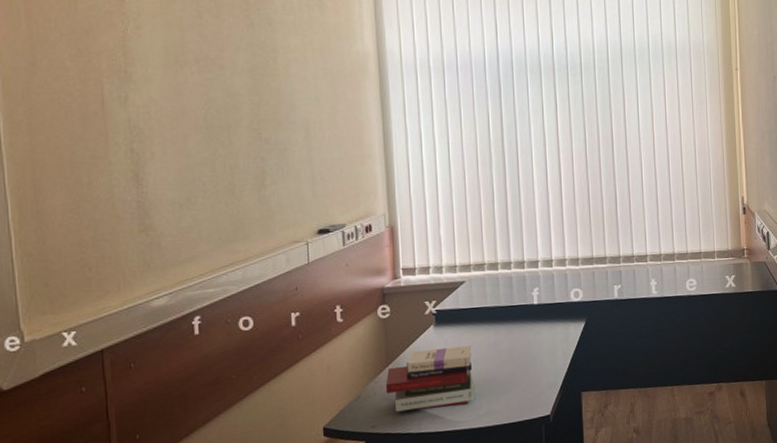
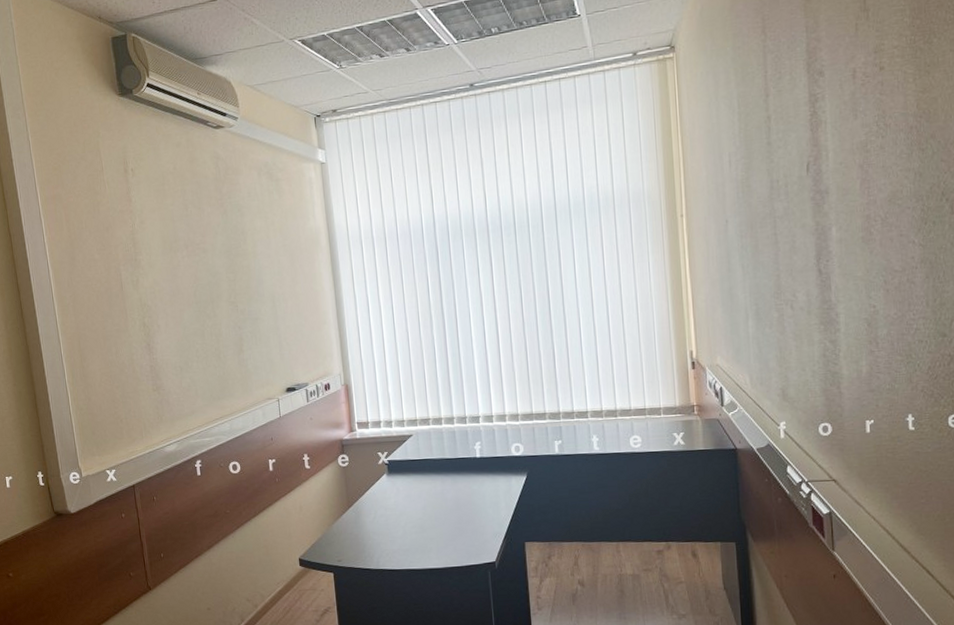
books: present [385,345,475,412] -> none [347,493,426,550]

